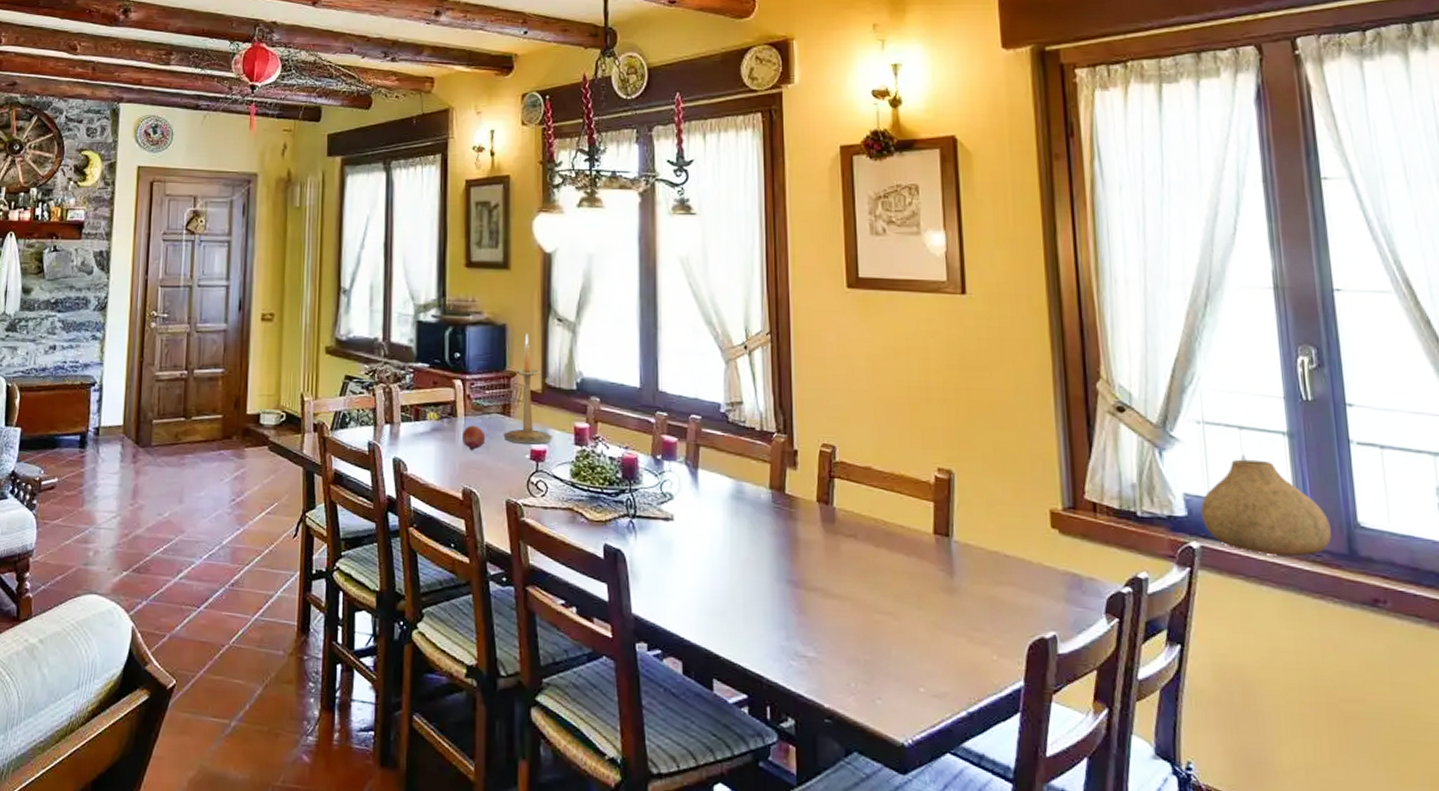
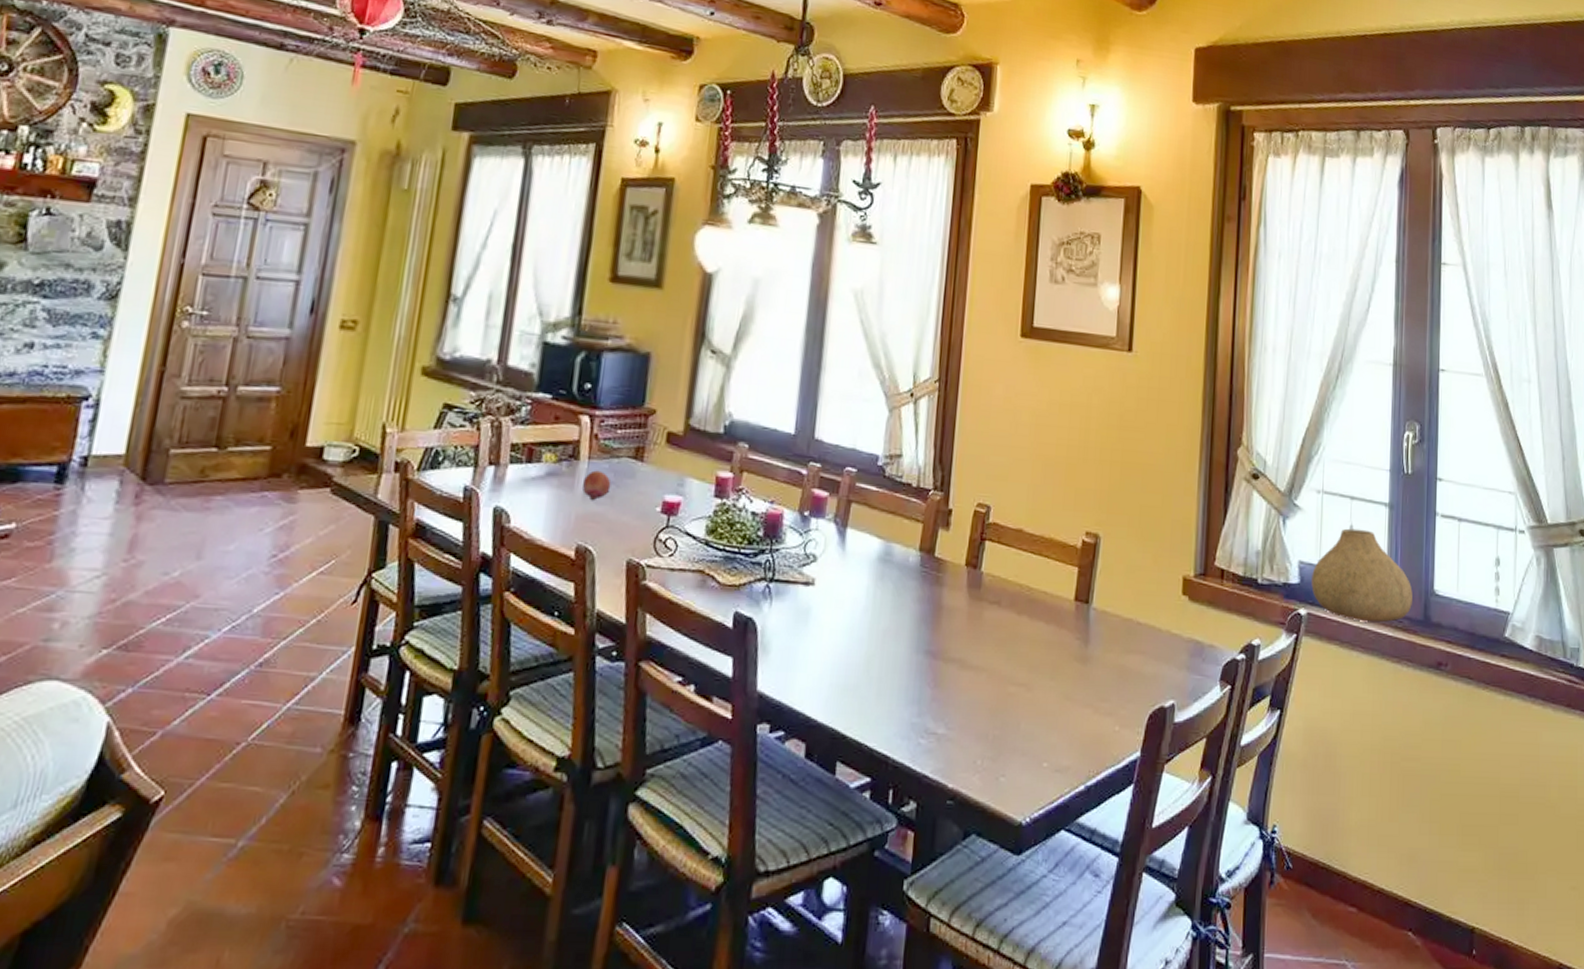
candlestick: present [503,333,553,446] -> none [632,365,691,497]

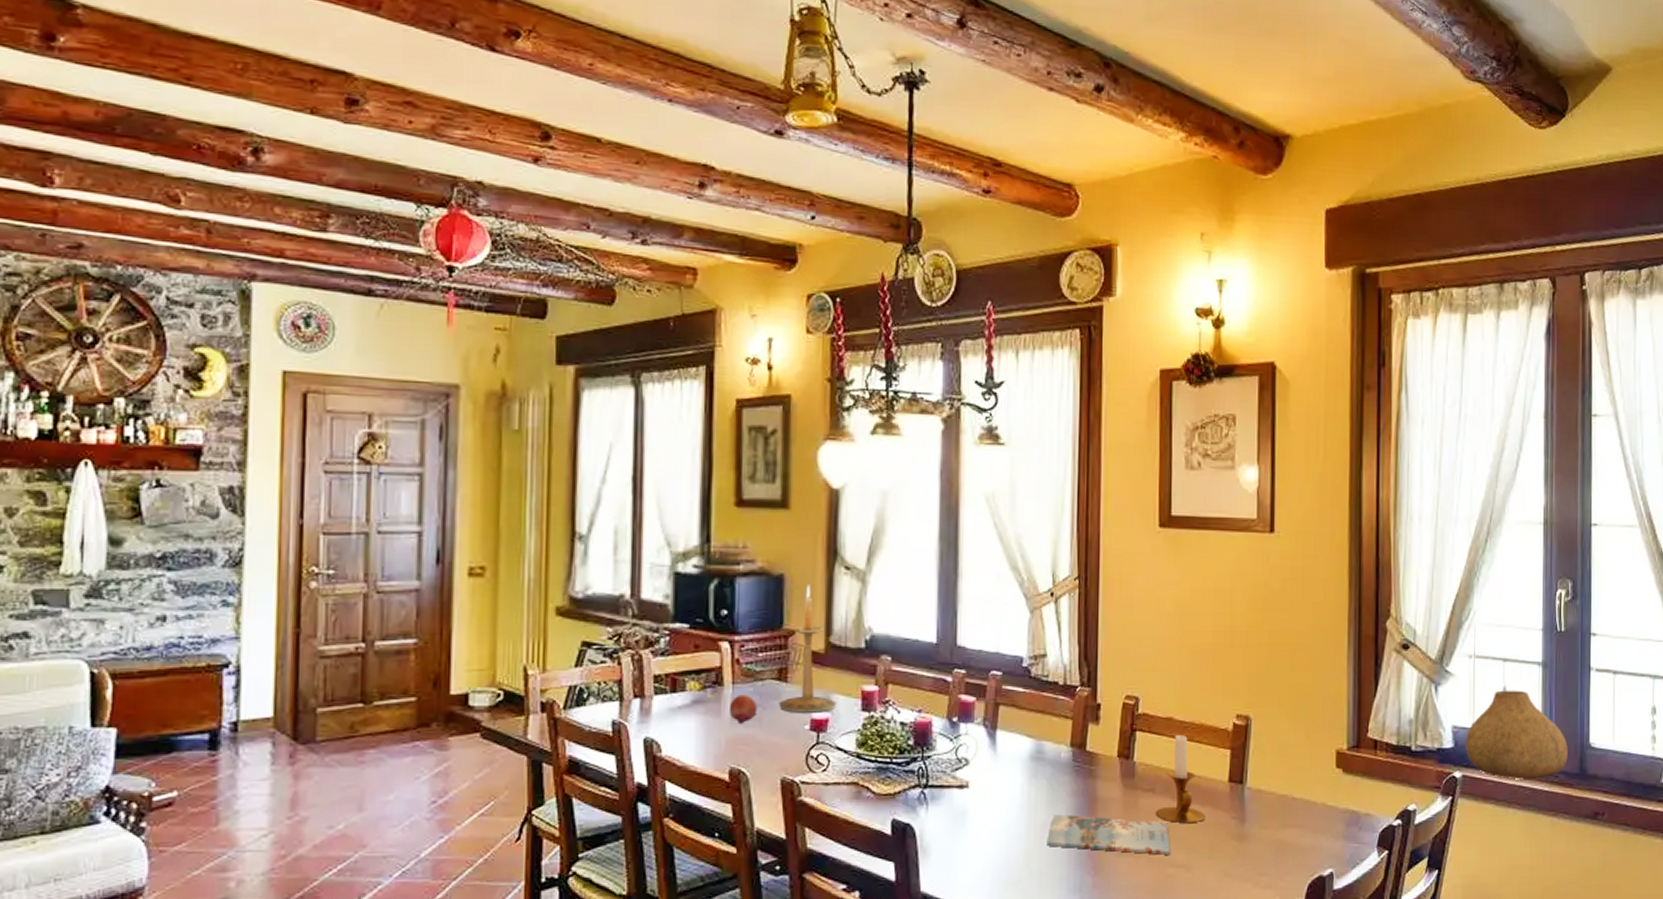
candlestick: none [632,365,691,497] -> present [779,584,837,715]
magazine: none [888,621,1013,672] -> present [1047,815,1170,855]
candlestick: none [999,548,1050,640] -> present [1155,735,1206,823]

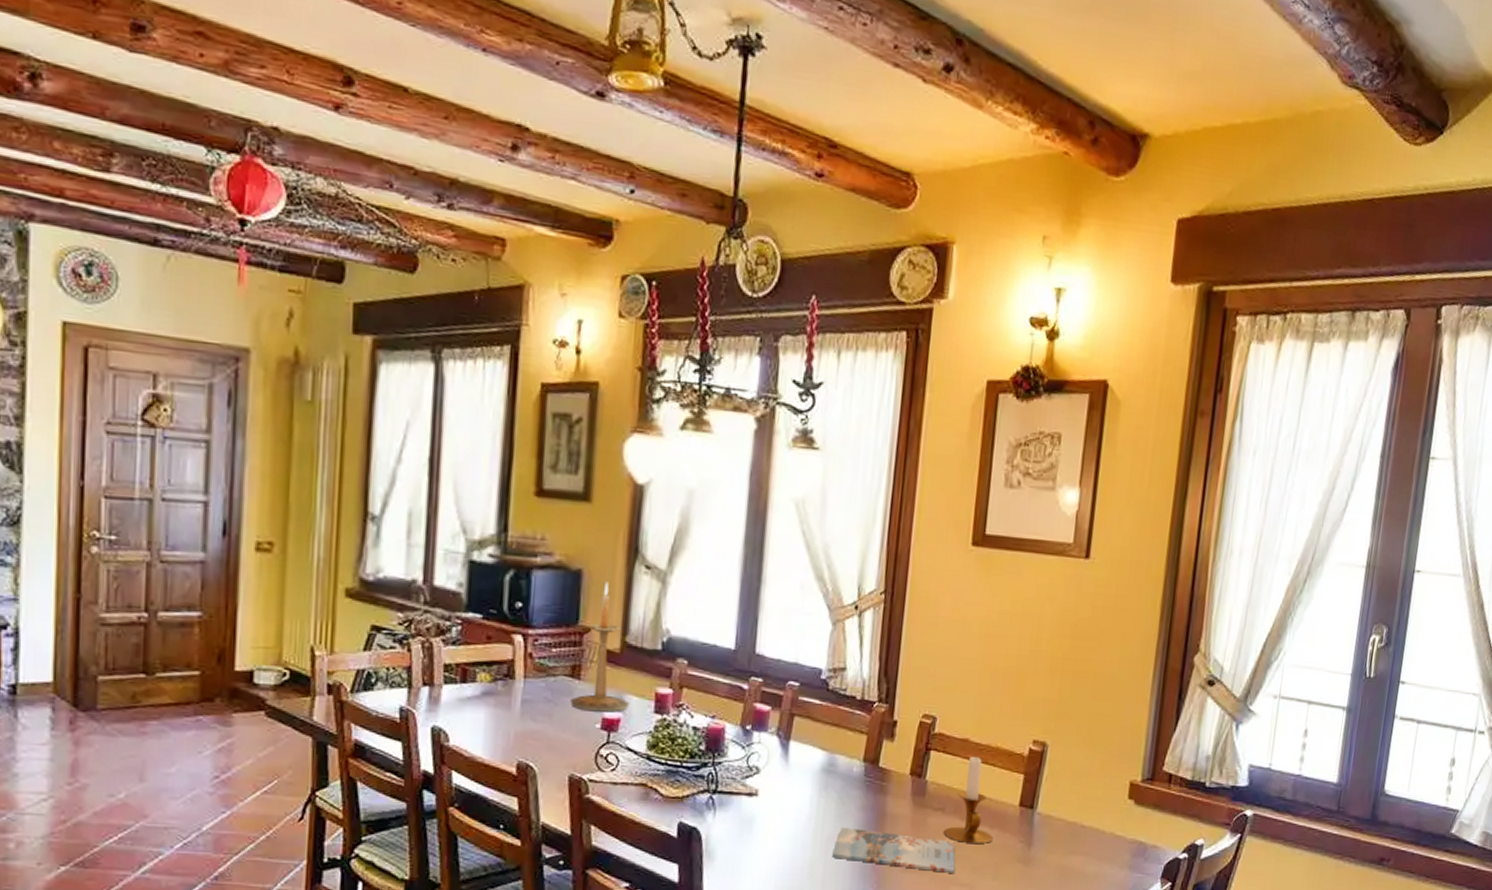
fruit: present [730,694,758,725] -> none [520,689,549,719]
vase: present [1466,690,1568,780] -> none [1260,732,1363,822]

